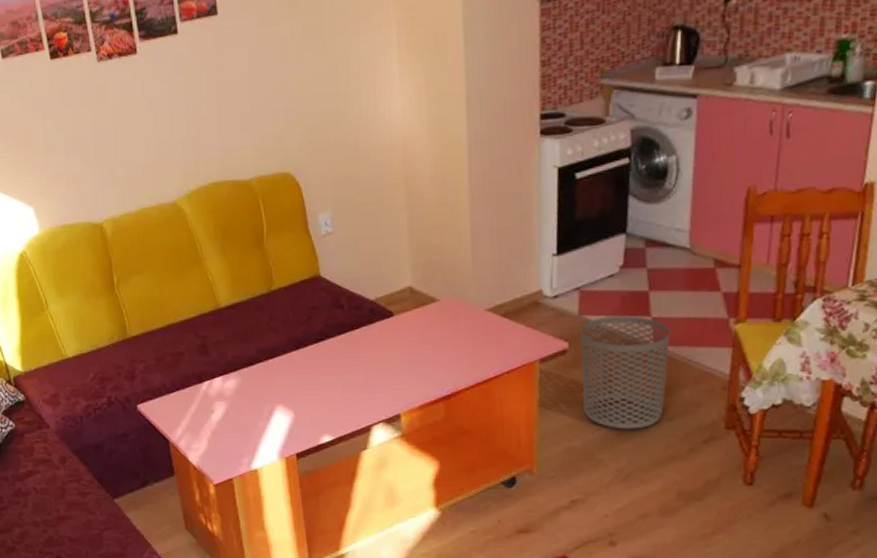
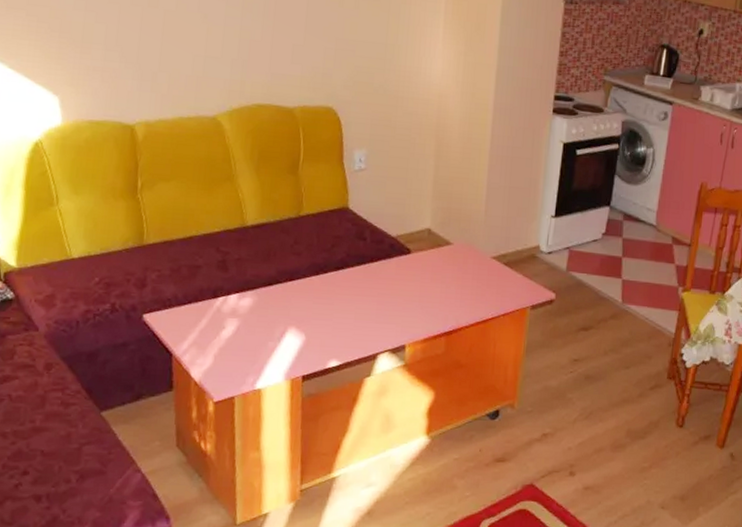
waste bin: present [580,316,671,430] -> none [561,275,635,374]

